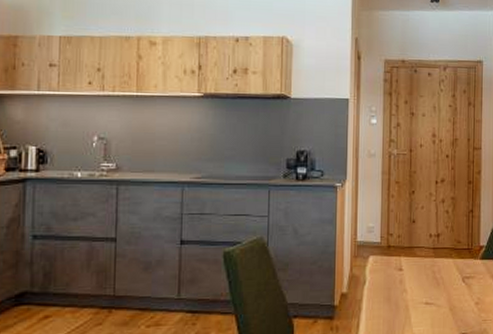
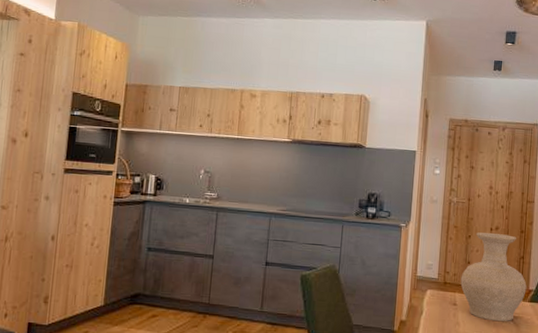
vase: none [406,187,477,285] -> present [460,232,527,322]

